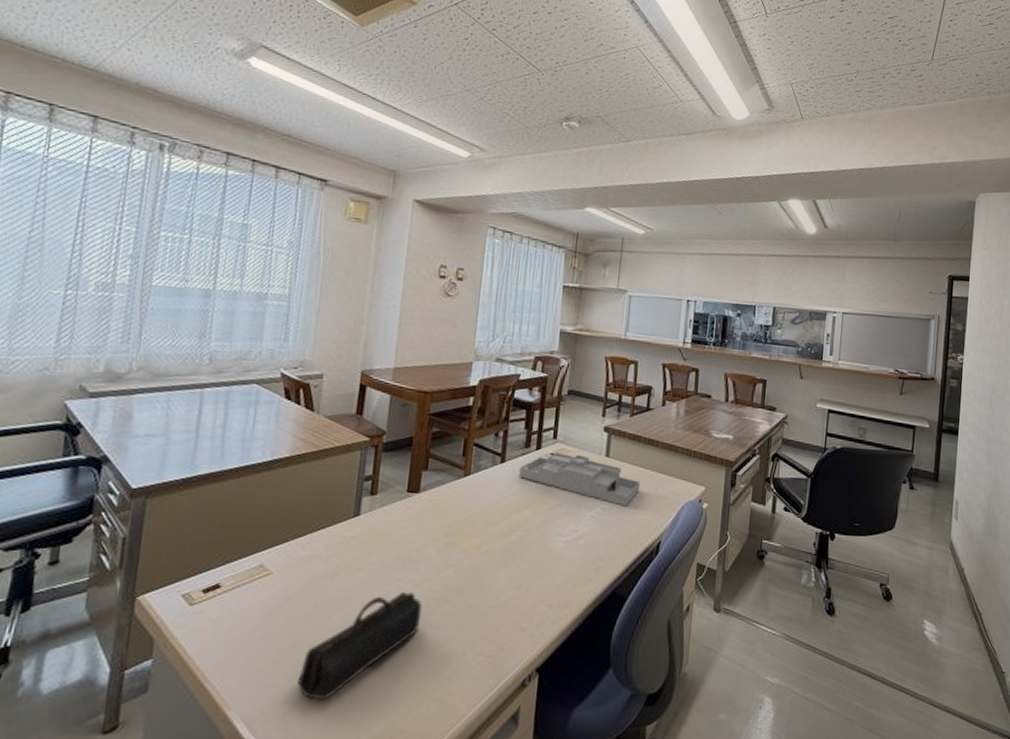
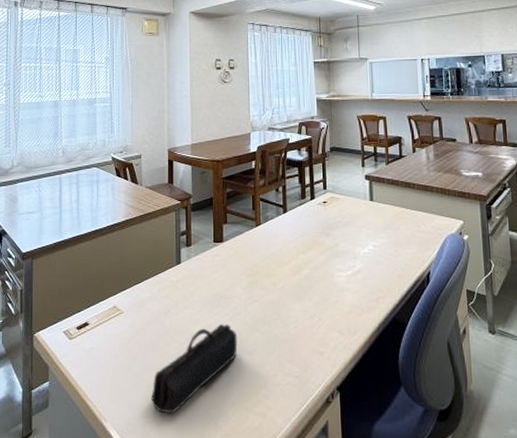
desk organizer: present [519,452,641,507] -> none [299,200,404,243]

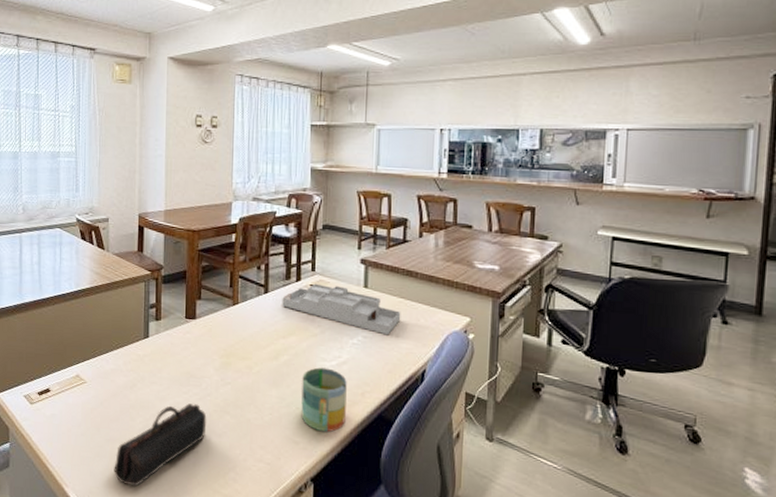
desk organizer: none [299,200,404,243] -> present [282,283,401,335]
mug: none [322,278,364,340] -> present [301,367,347,432]

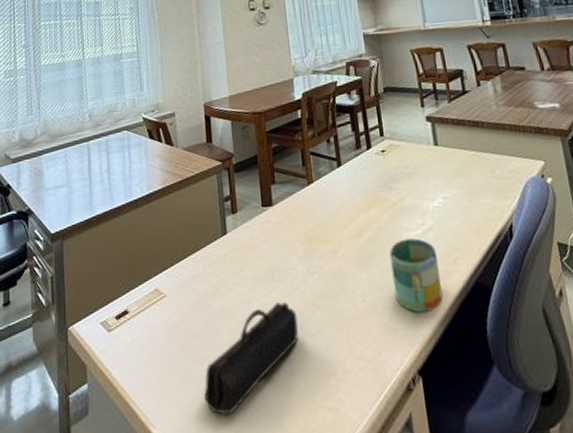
desk organizer: present [282,283,401,335] -> none [356,148,477,193]

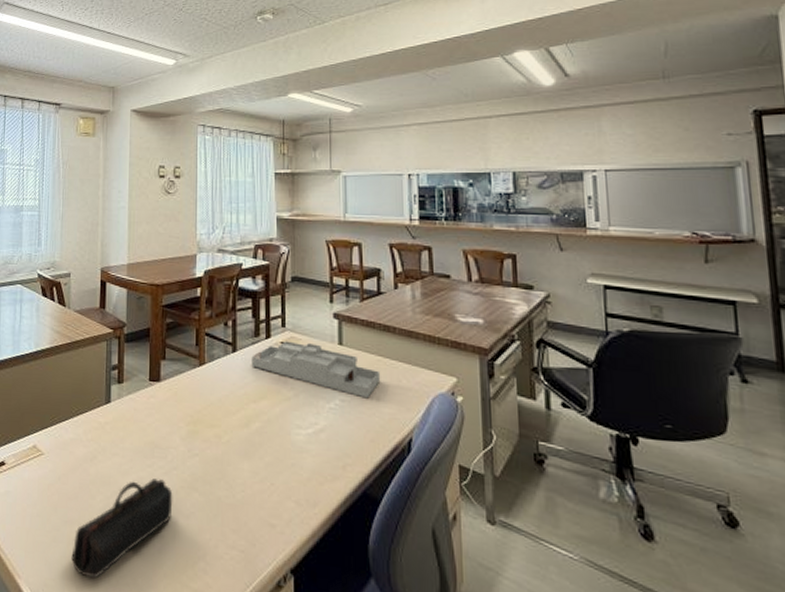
desk organizer: none [356,148,477,193] -> present [251,341,381,399]
mug: present [389,238,443,313] -> none [276,436,326,513]

